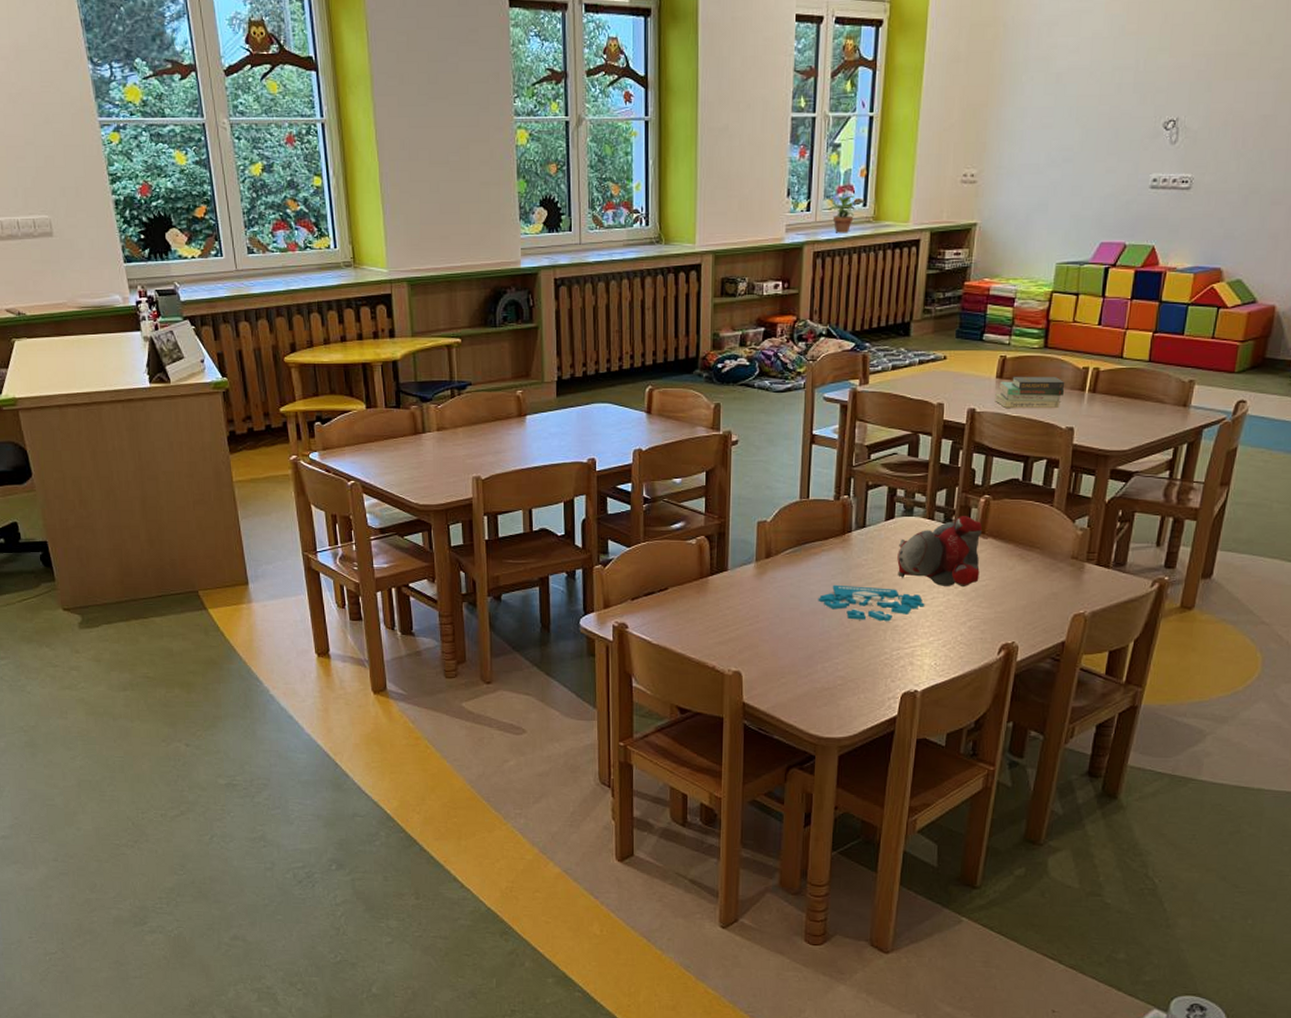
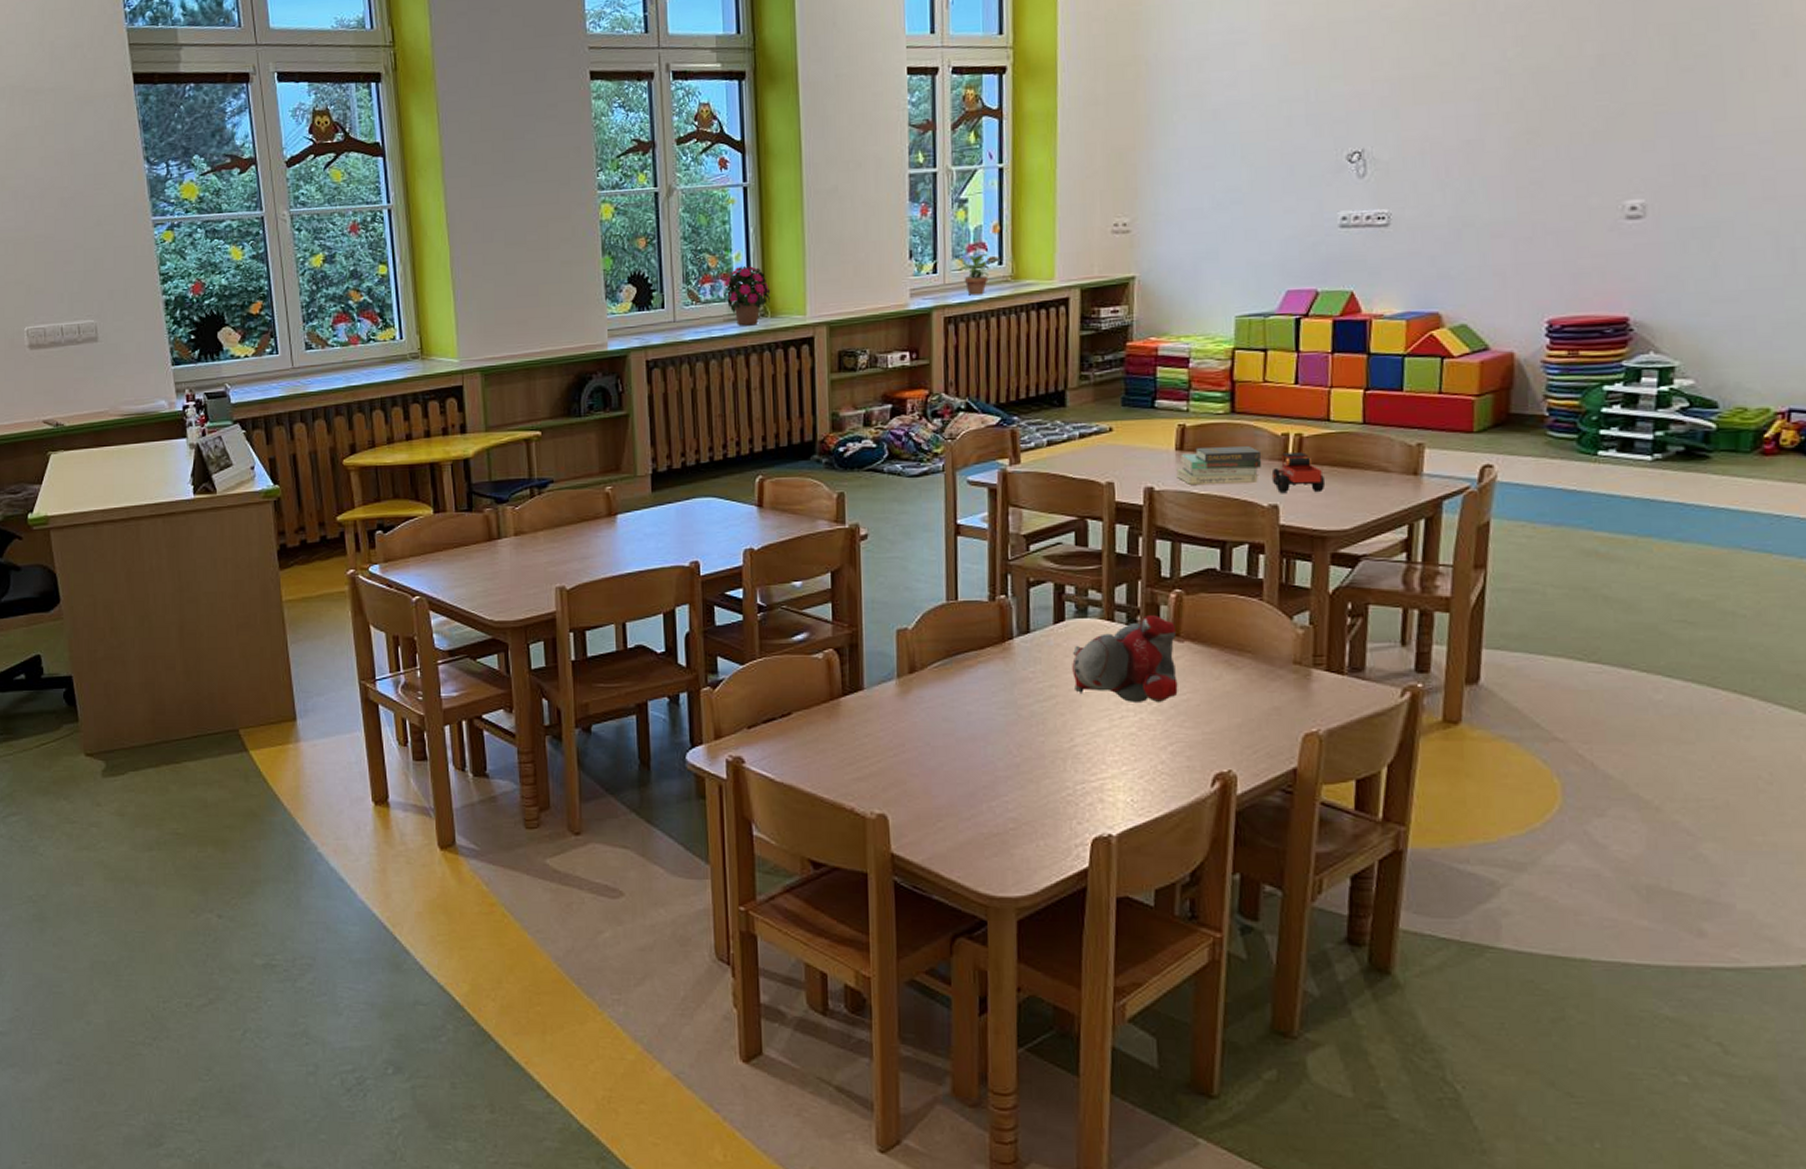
potted flower: none [624,195,666,251] -> present [724,265,771,326]
puzzle: present [818,584,925,622] -> none [977,703,1112,748]
toy truck: none [1071,384,1114,419] -> present [1271,452,1326,493]

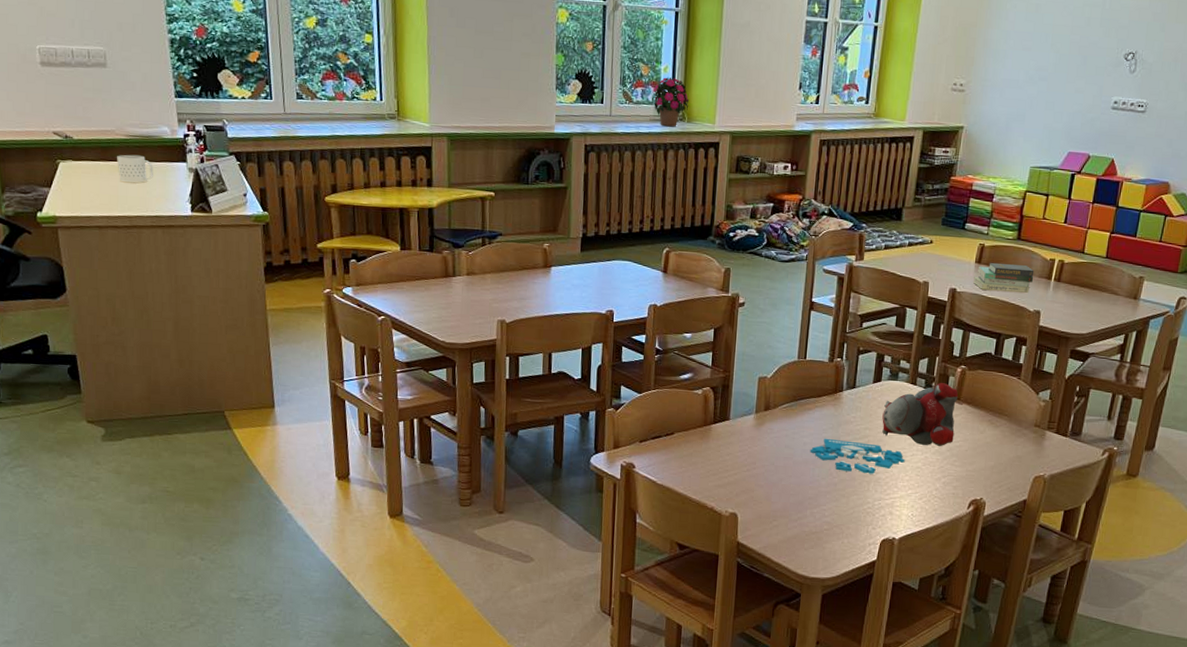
mug: none [111,436,151,469] -> present [117,154,153,184]
potted plant: present [957,253,990,296] -> none [834,93,859,126]
puzzle: none [977,703,1112,748] -> present [810,438,905,474]
toy truck: present [1271,452,1326,493] -> none [1038,273,1075,305]

